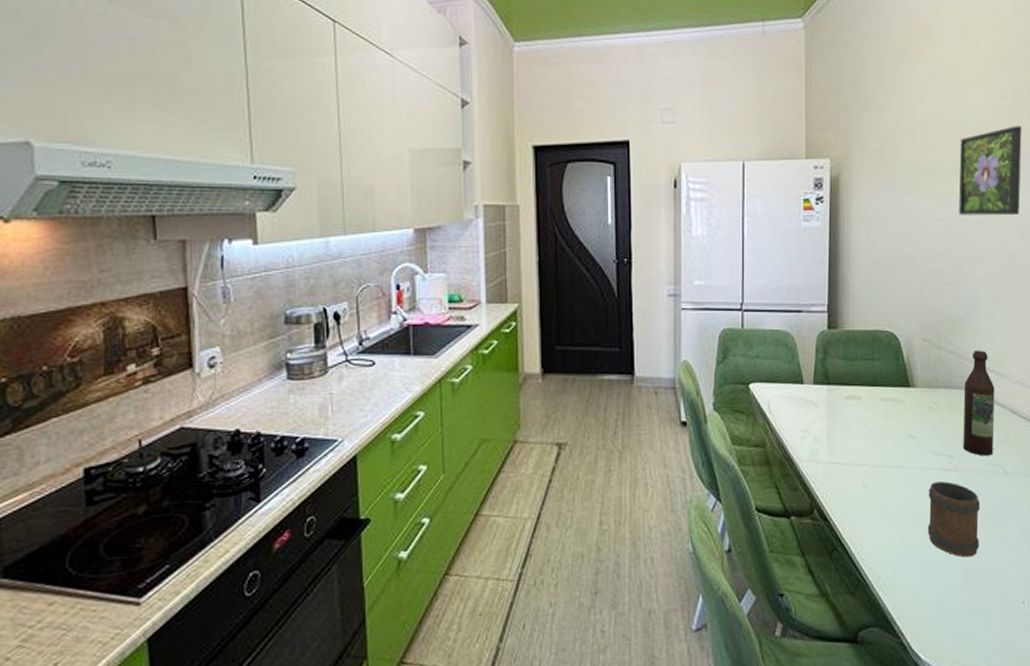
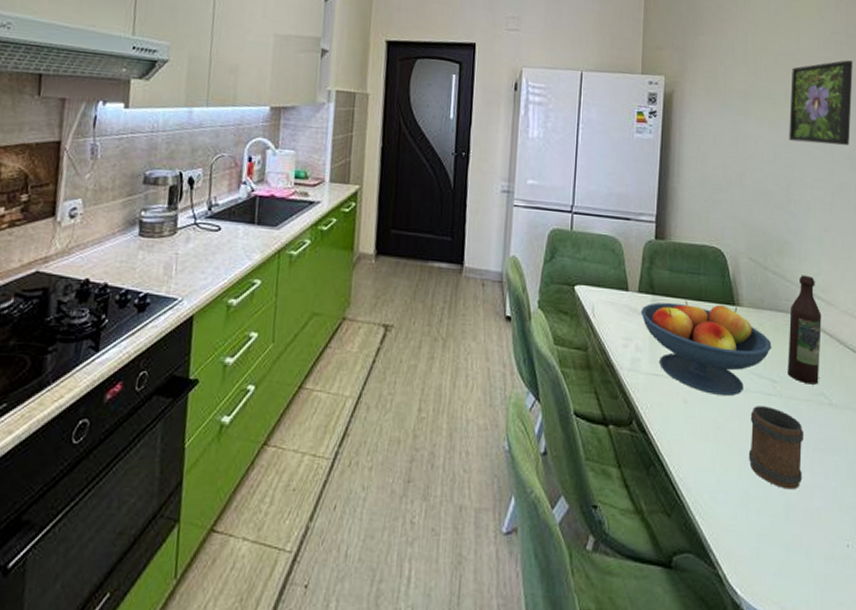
fruit bowl: none [817,387,947,476] -> present [640,300,772,396]

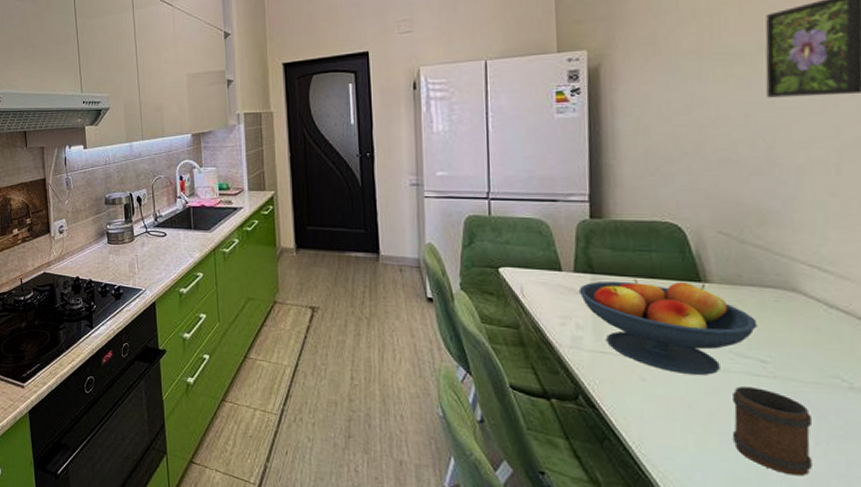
wine bottle: present [788,275,822,385] -> none [781,246,832,366]

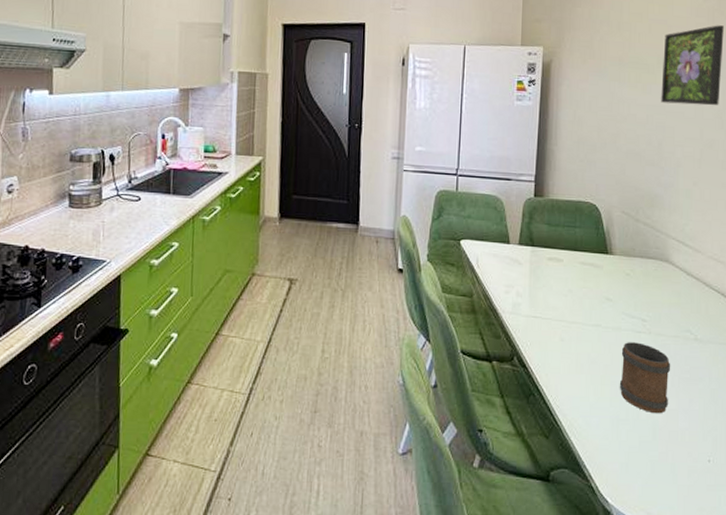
fruit bowl: present [578,278,758,375] -> none [521,251,642,334]

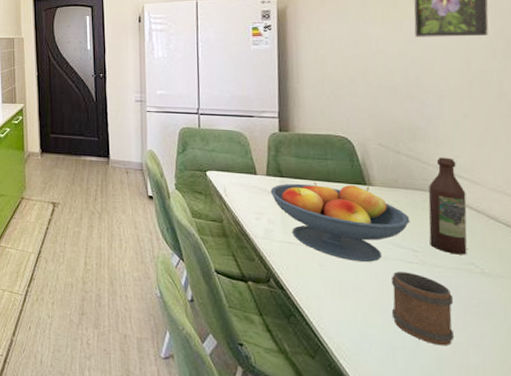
fruit bowl: none [521,251,642,334] -> present [270,181,410,262]
wine bottle: none [656,225,689,323] -> present [428,157,467,255]

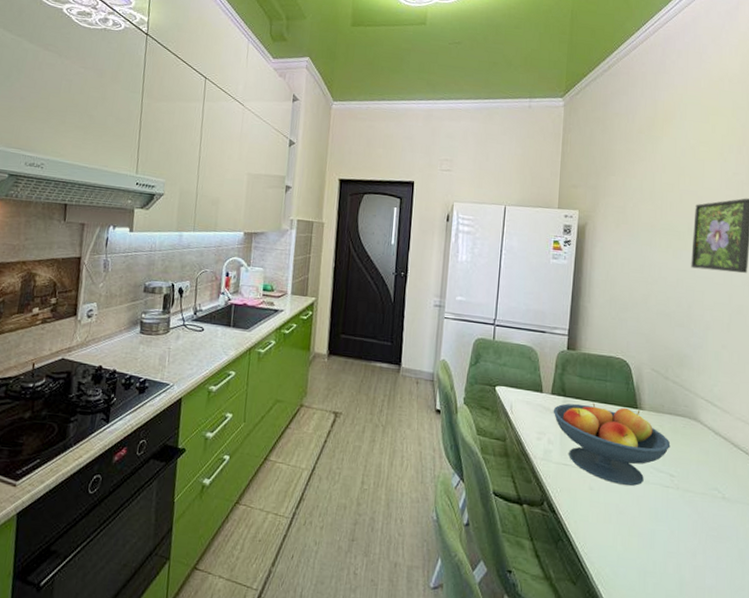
mug: present [391,271,454,346] -> none [646,496,699,570]
wine bottle: present [428,157,467,255] -> none [684,385,717,481]

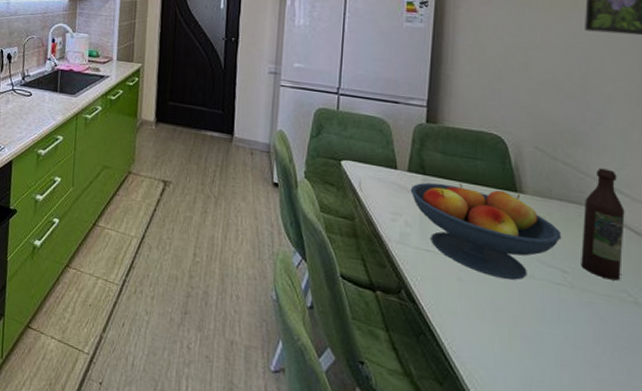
wine bottle: none [684,385,717,481] -> present [581,168,625,281]

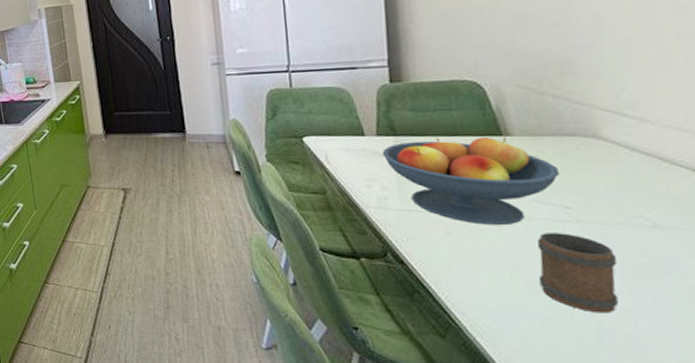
mug: none [532,293,602,383] -> present [536,233,618,314]
wine bottle: present [581,168,625,281] -> none [582,93,634,208]

